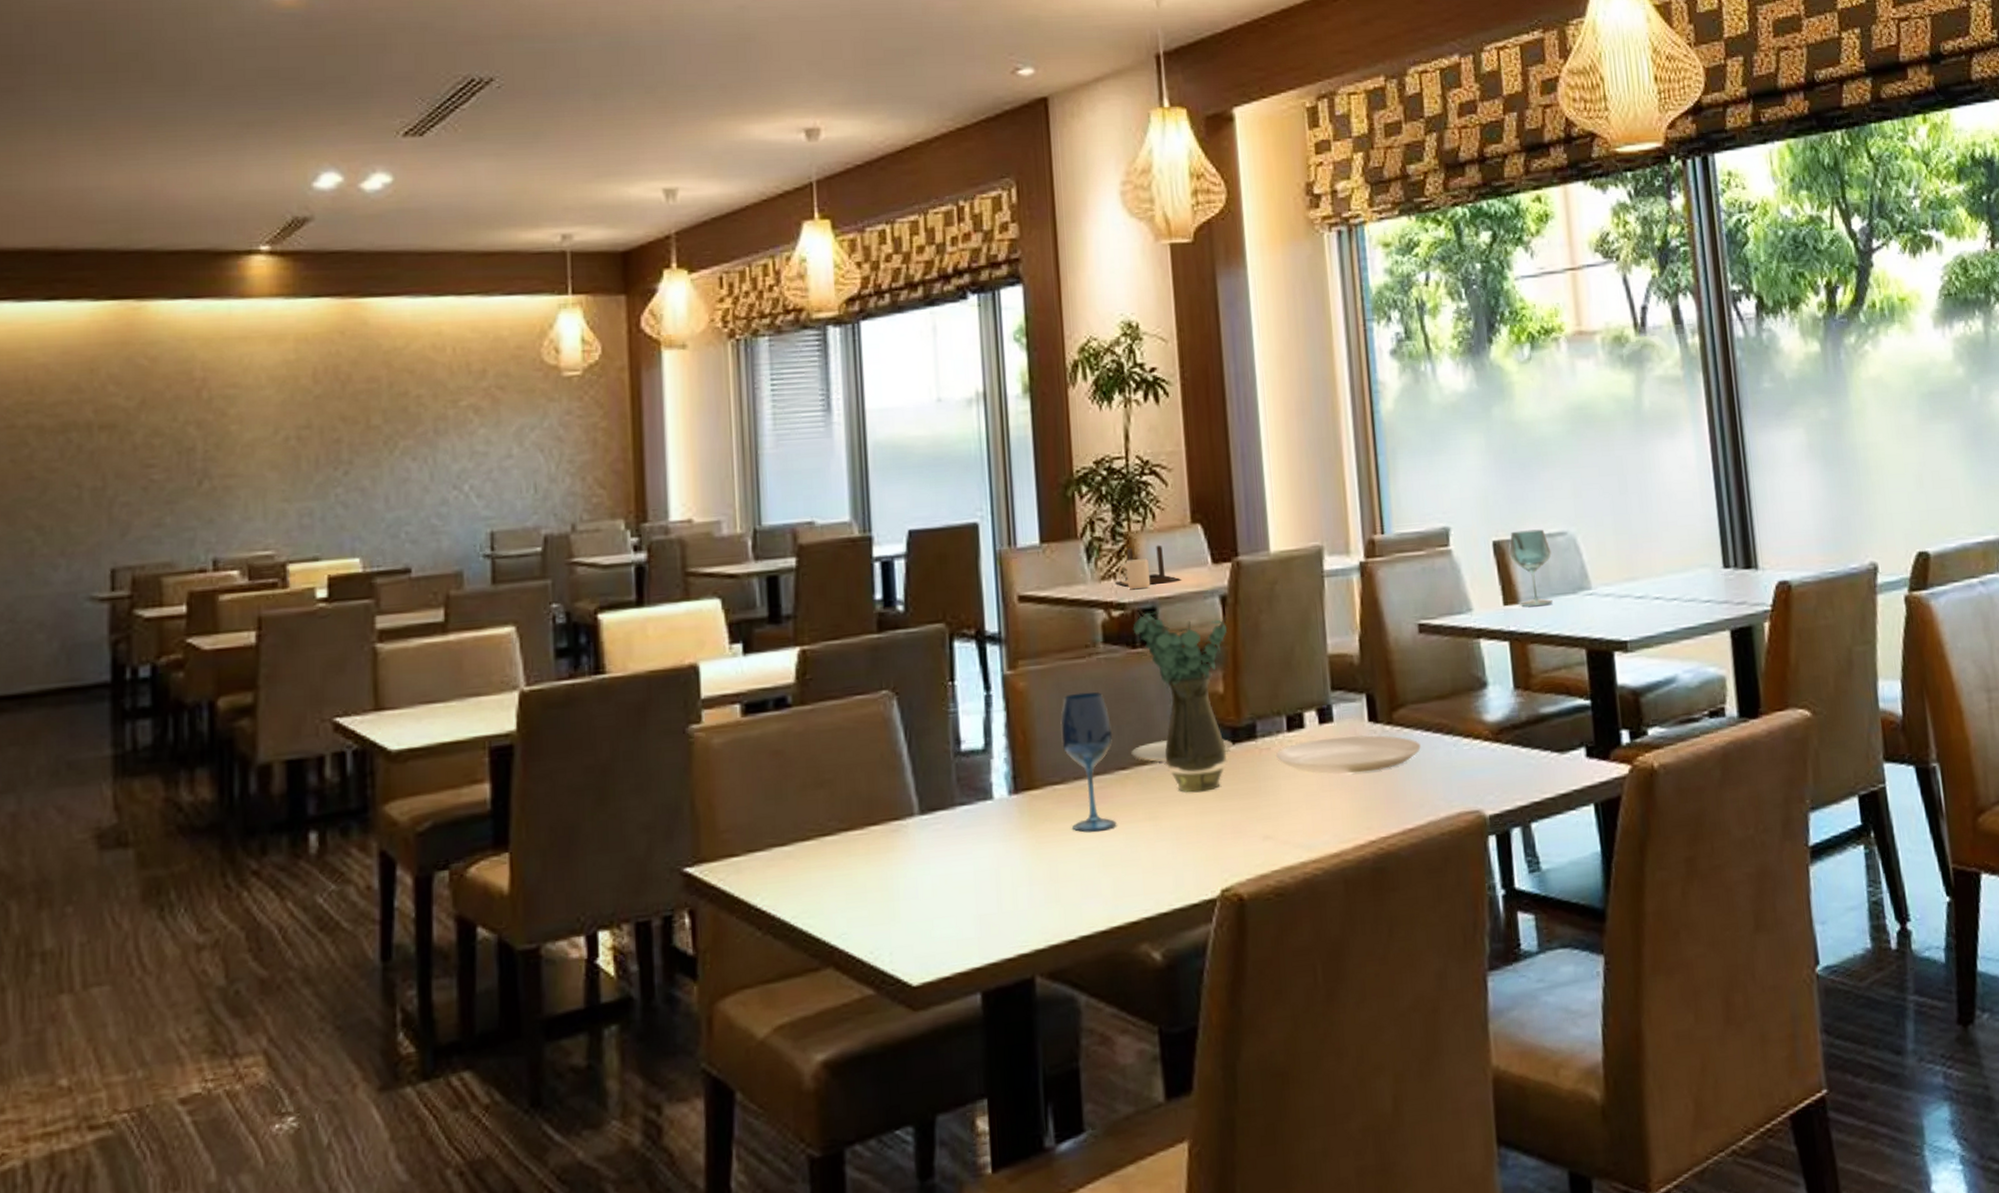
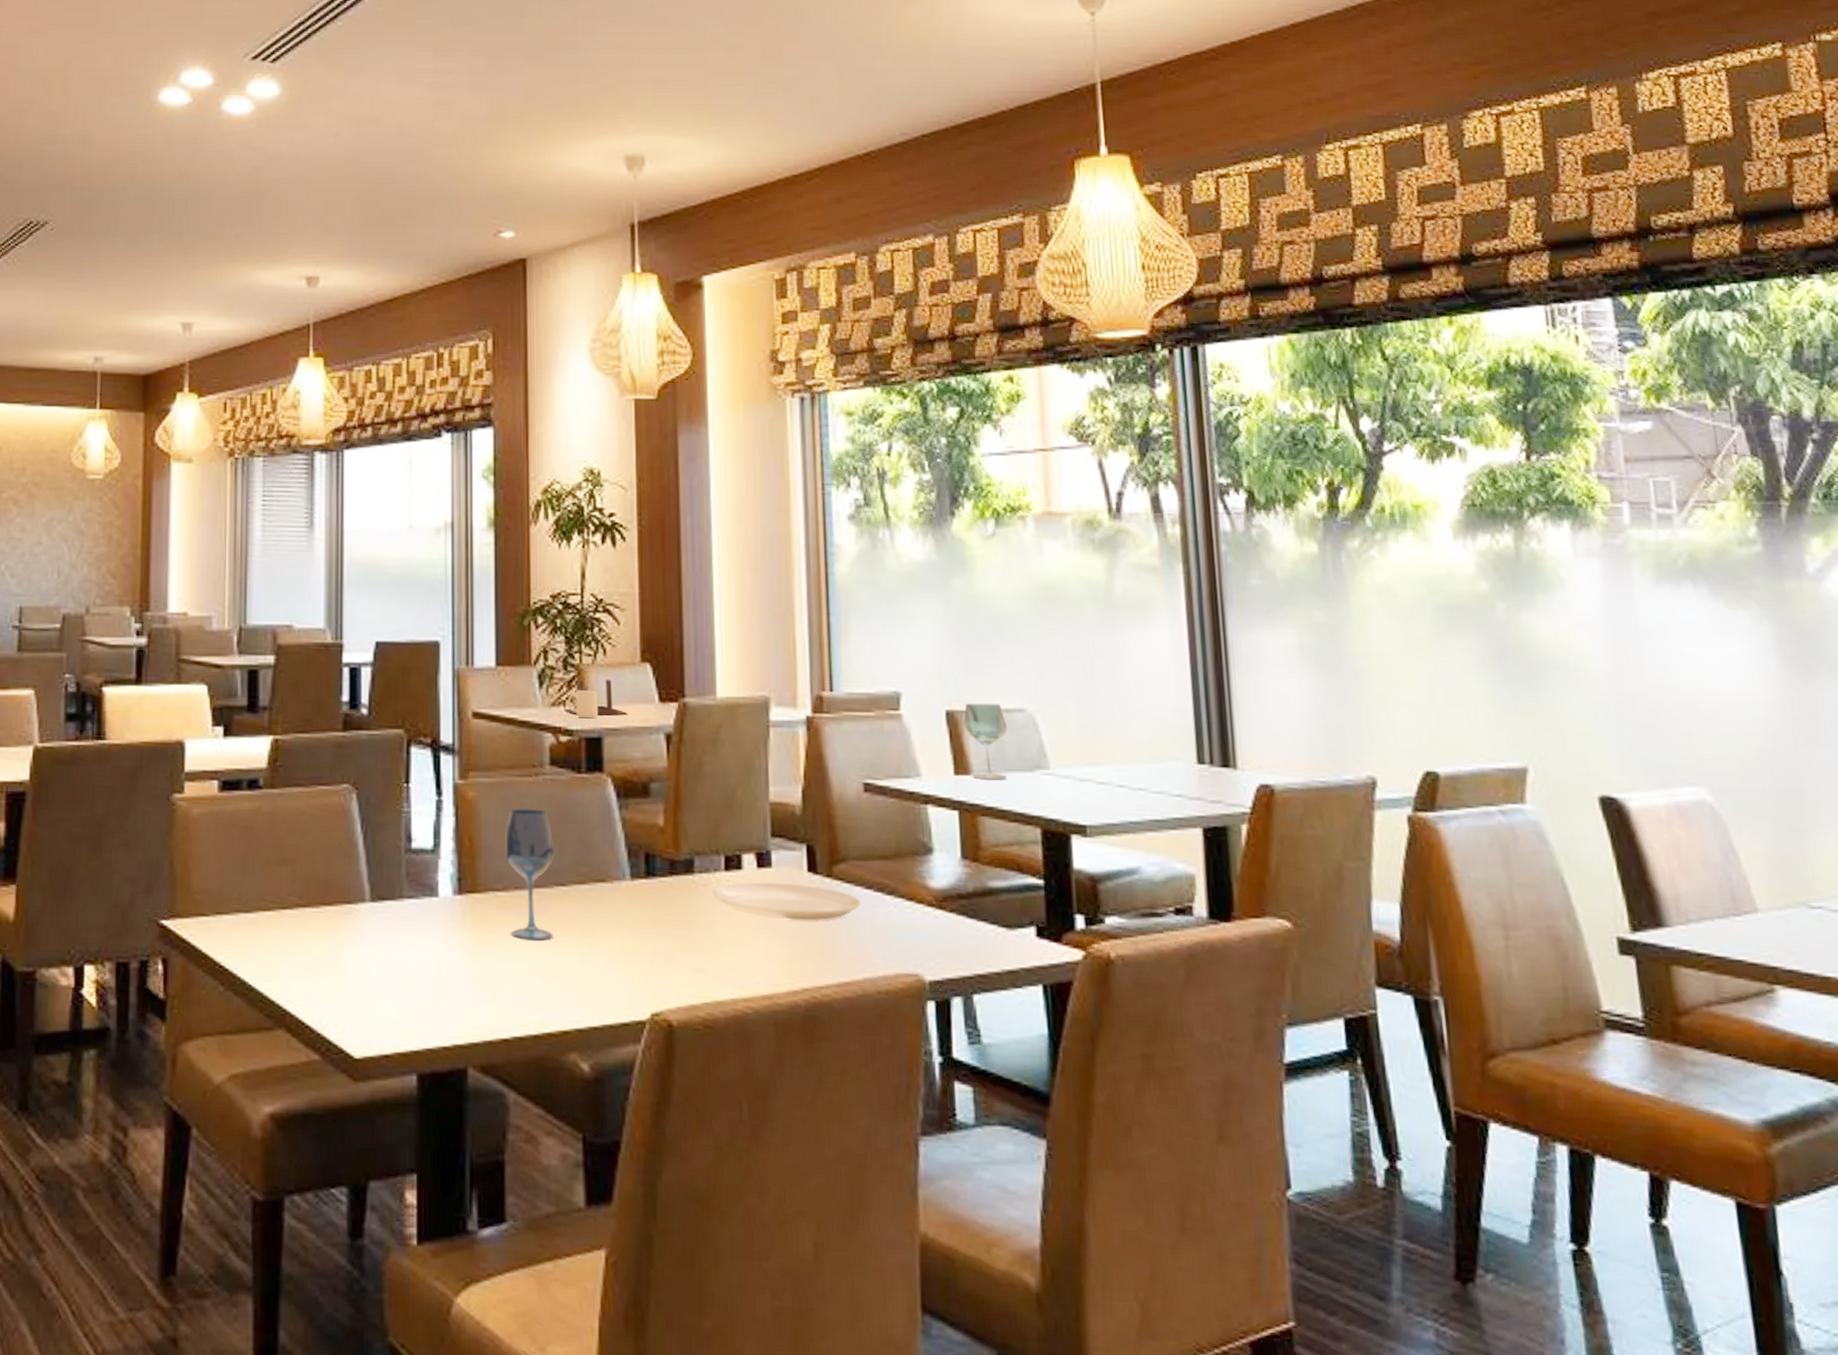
plate: present [1131,739,1233,763] -> none [571,864,670,885]
vase: present [1132,608,1228,793] -> none [579,736,671,918]

